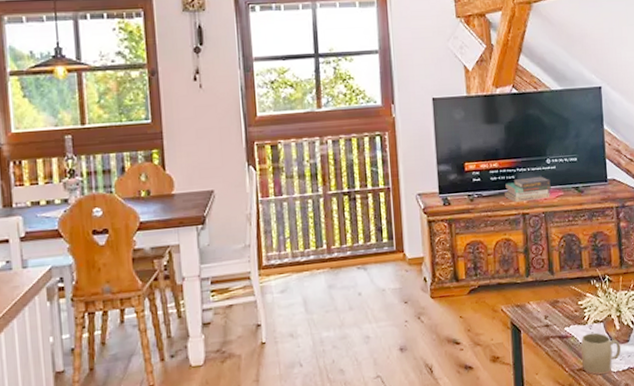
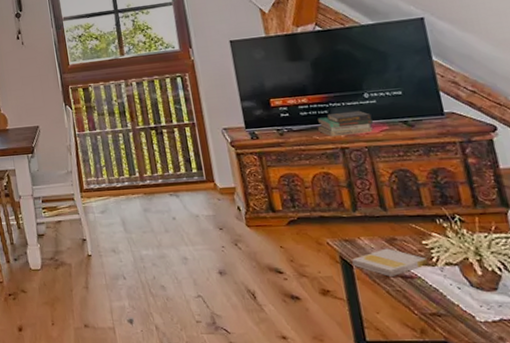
book: none [521,310,581,338] -> present [352,248,429,277]
mug: present [580,332,621,375] -> none [431,276,487,323]

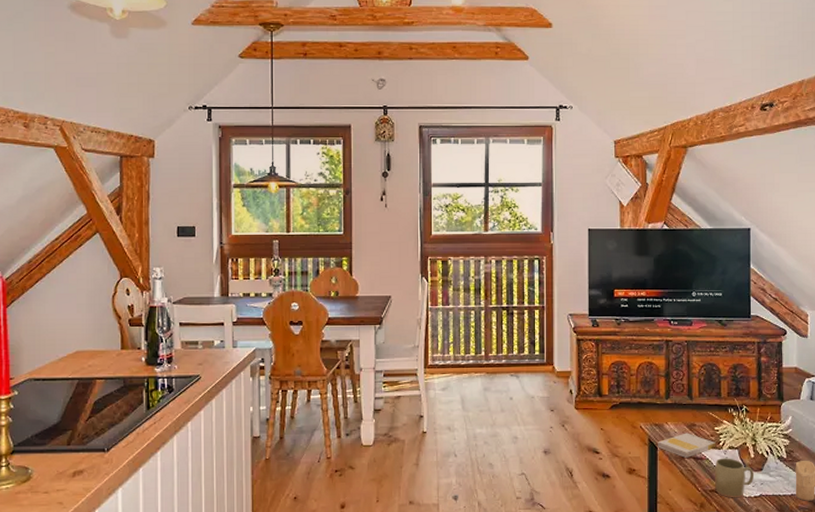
books: present [317,110,373,137] -> none [649,307,695,330]
mug: none [431,276,487,323] -> present [714,458,753,498]

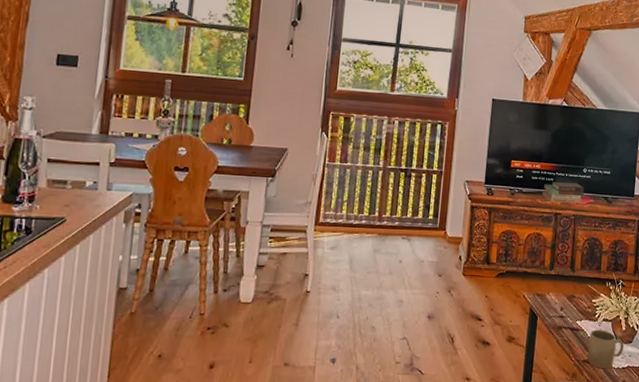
books: none [649,307,695,330] -> present [541,182,584,203]
book: present [658,433,716,458] -> none [538,304,592,328]

